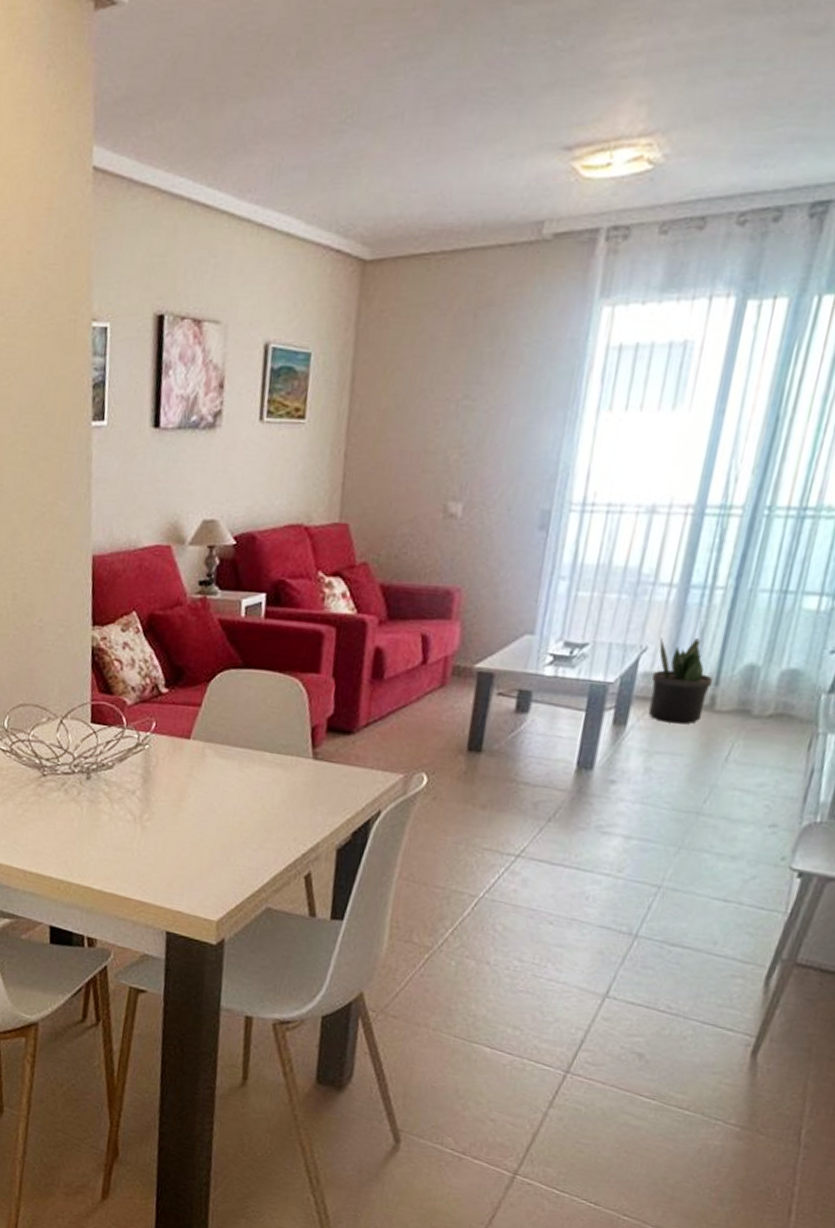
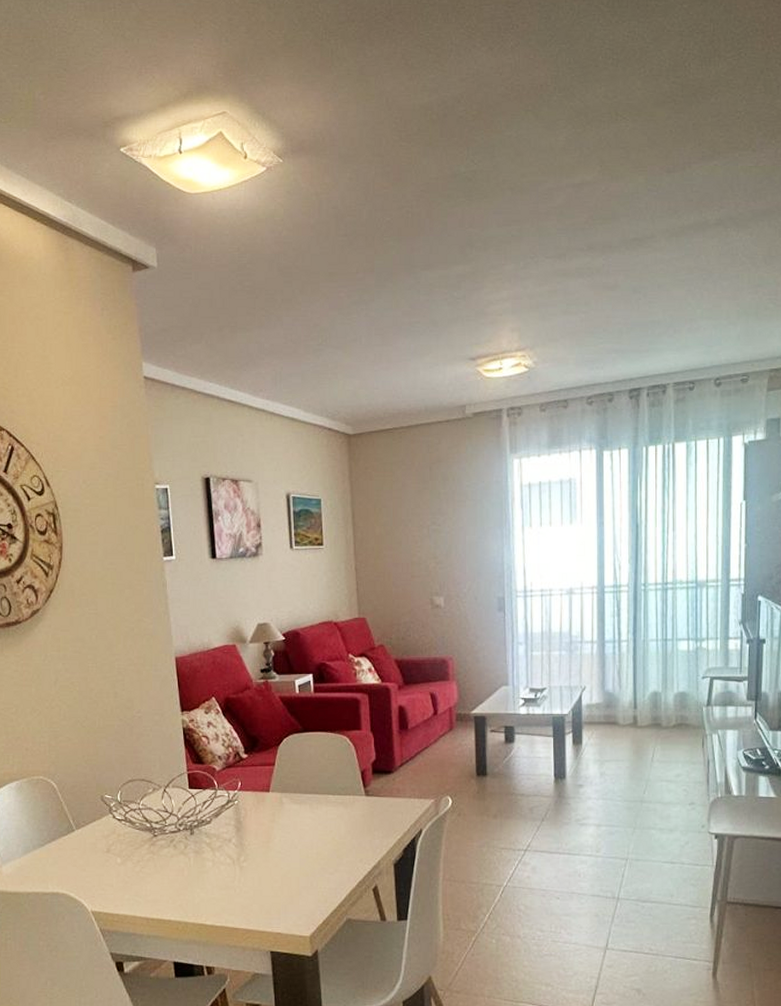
planter: present [648,637,714,724] -> none [592,677,633,738]

